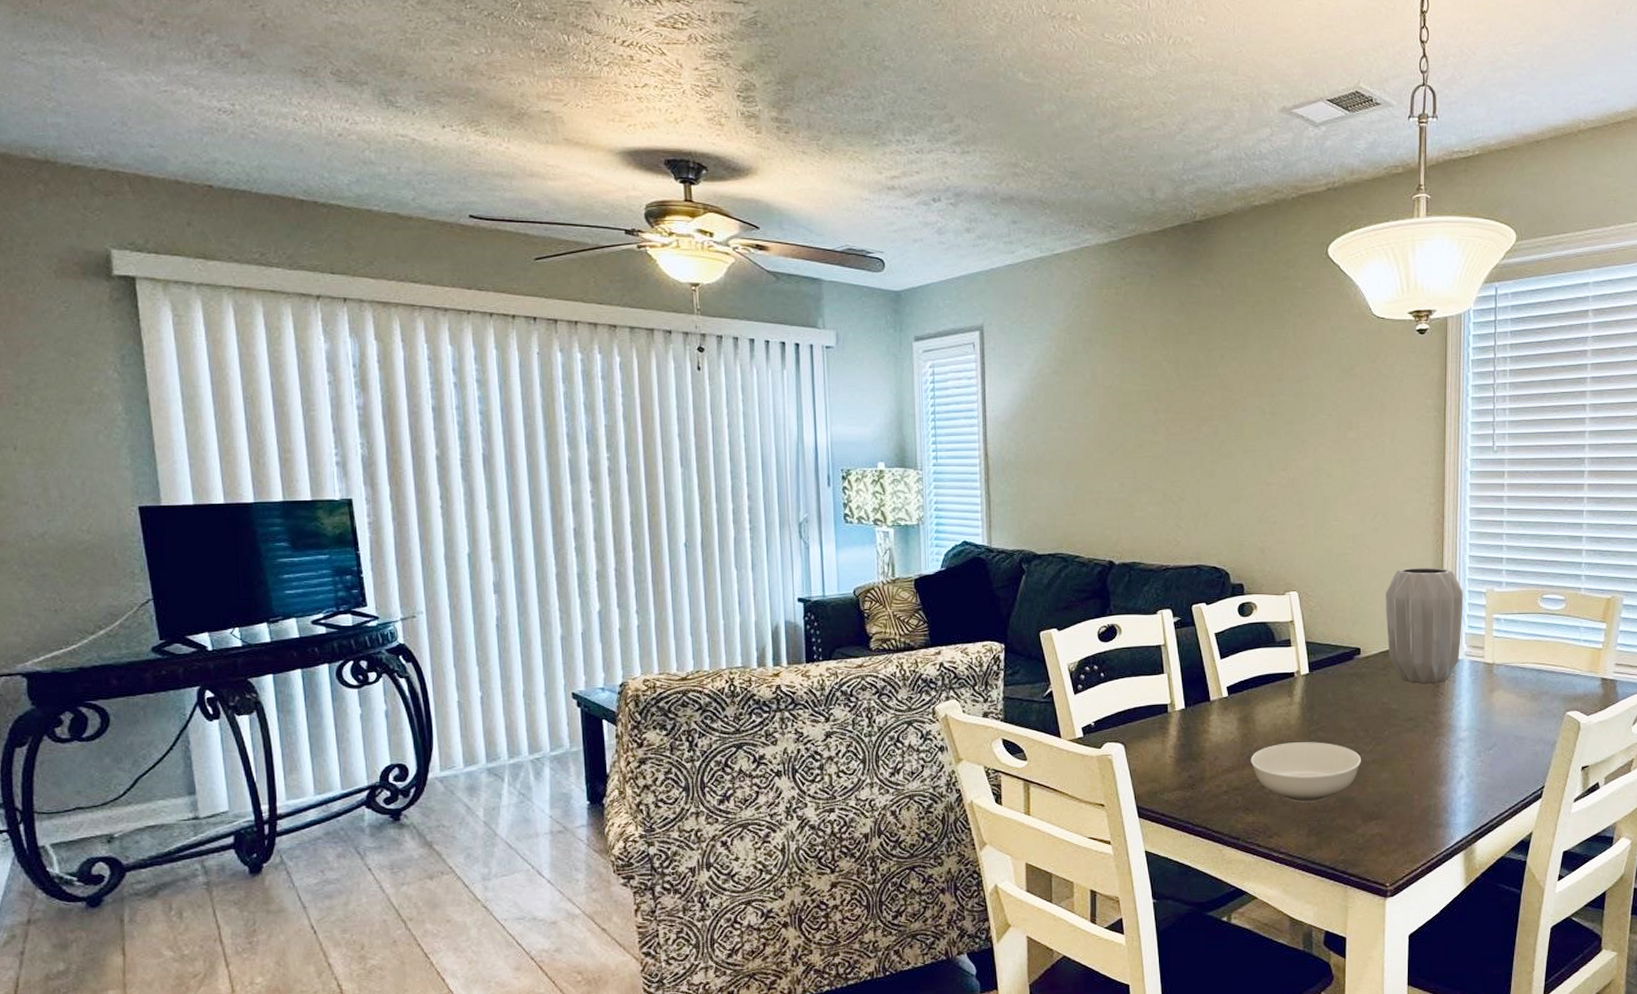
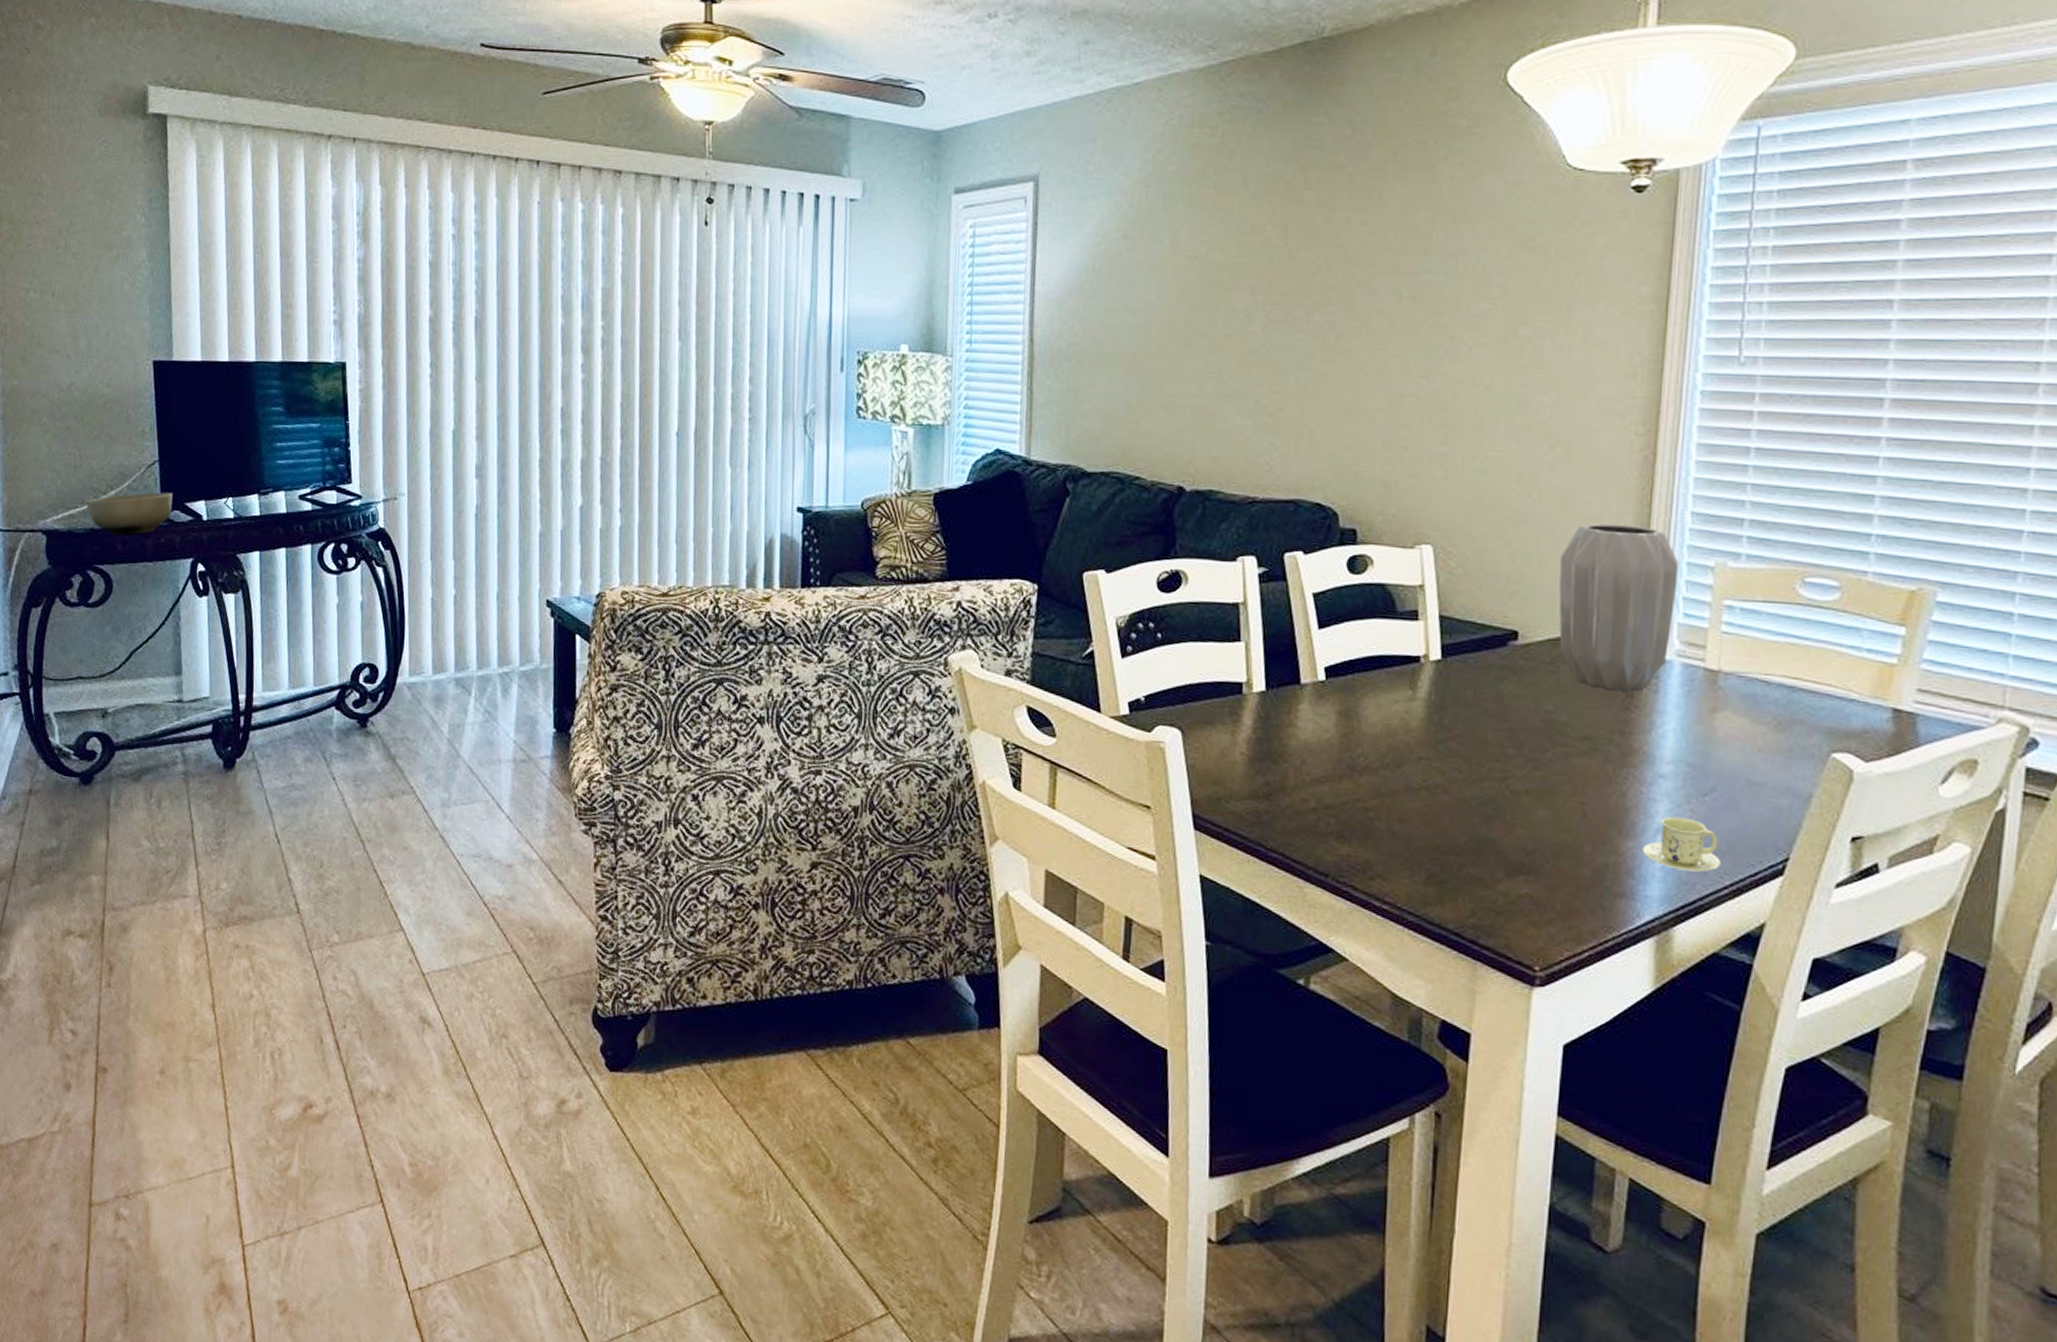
bowl: none [70,627,172,672] -> present [85,492,172,536]
bowl: present [1250,742,1362,803] -> none [1350,752,1510,839]
cup and saucer: none [1452,766,1502,803] -> present [1642,816,1721,872]

